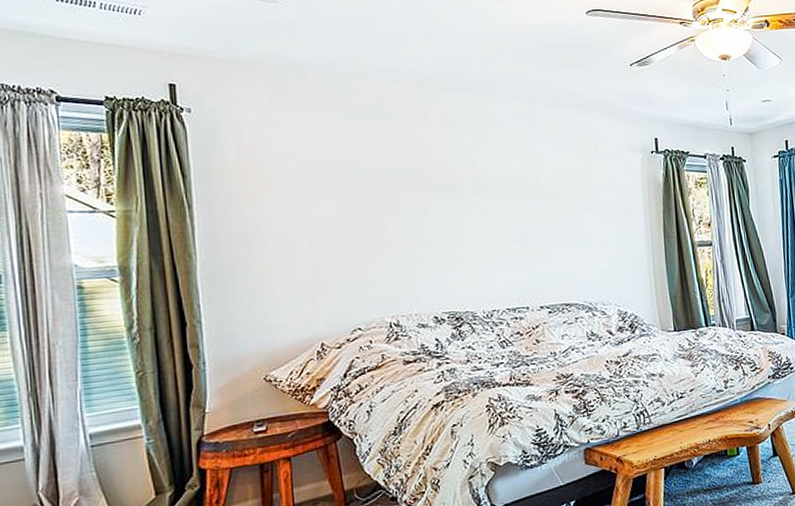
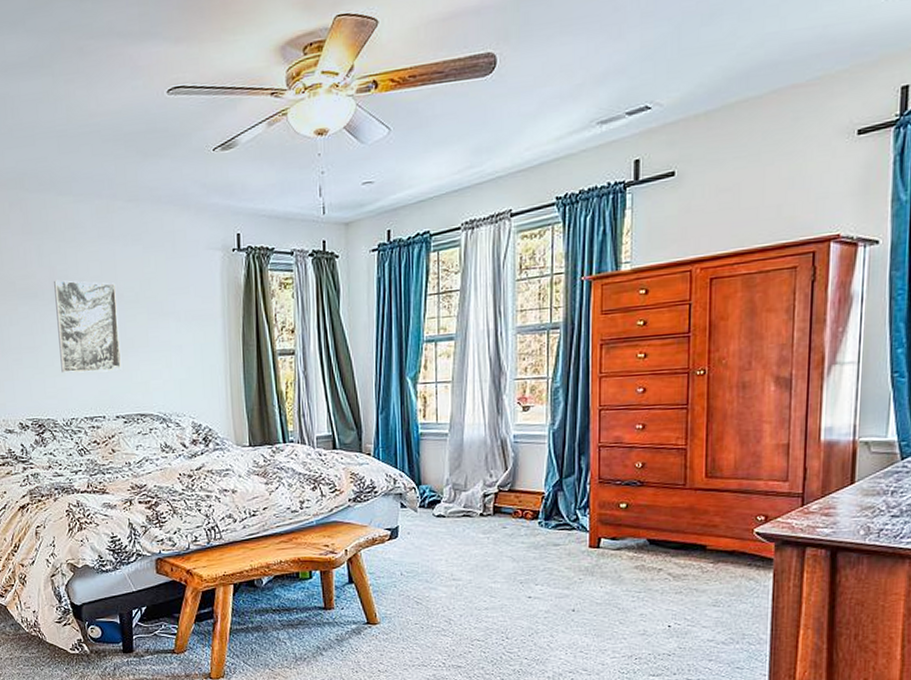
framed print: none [474,174,546,265] -> present [54,280,123,373]

